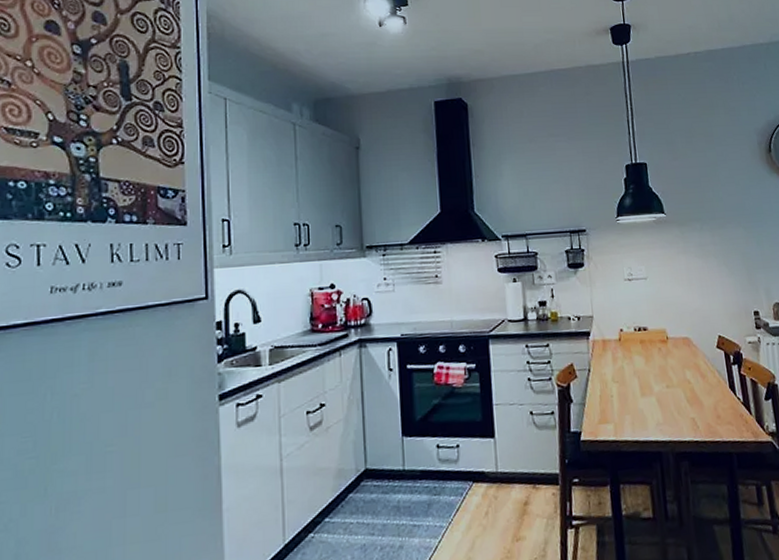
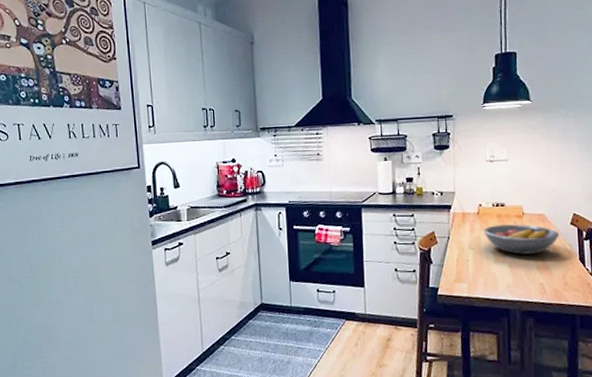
fruit bowl: none [627,350,707,386] -> present [483,224,560,255]

